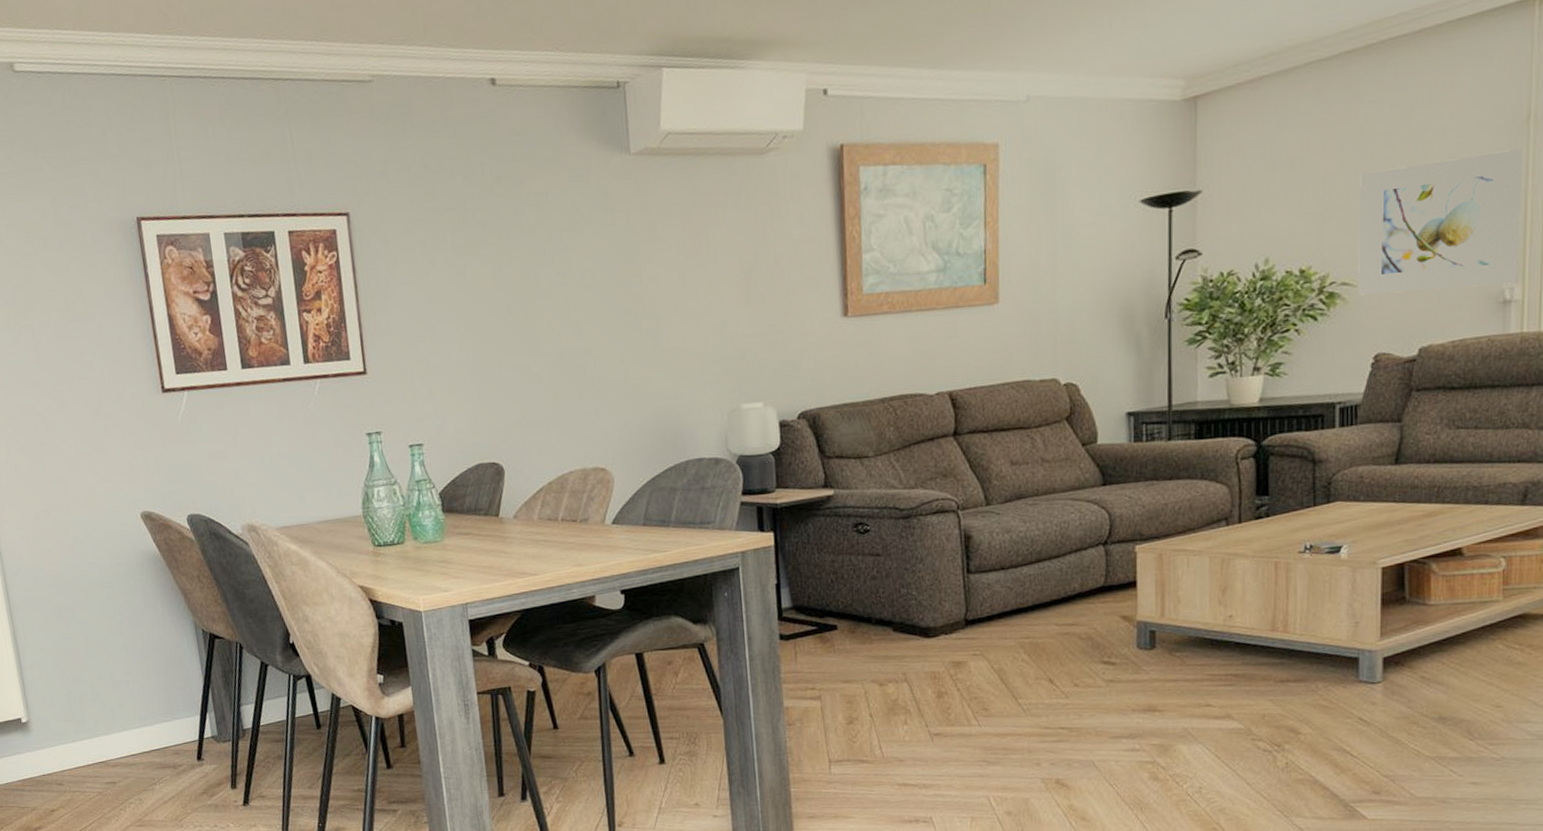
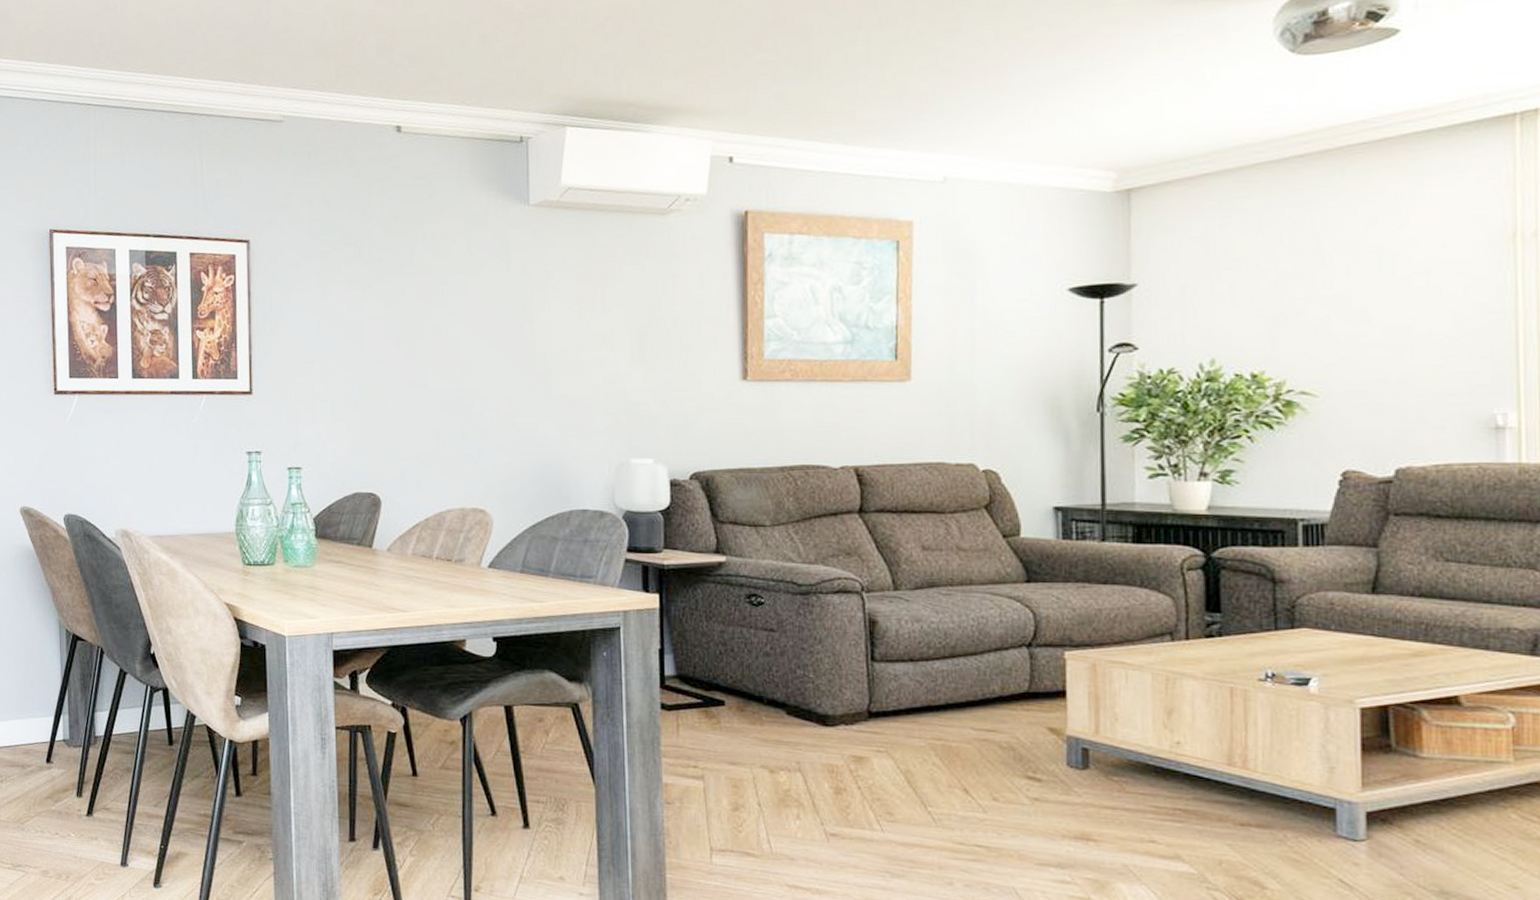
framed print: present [1358,149,1524,296] -> none [1318,267,1513,410]

